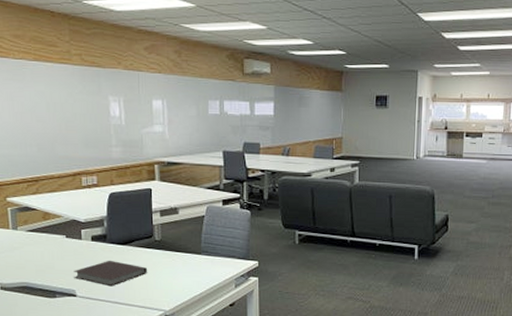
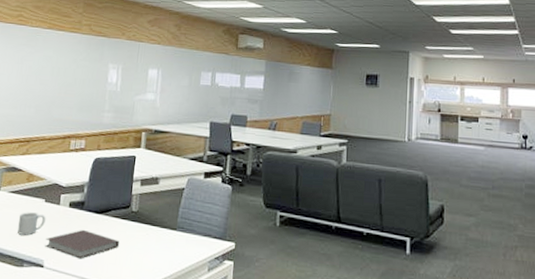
mug: none [43,248,70,270] -> present [17,212,46,236]

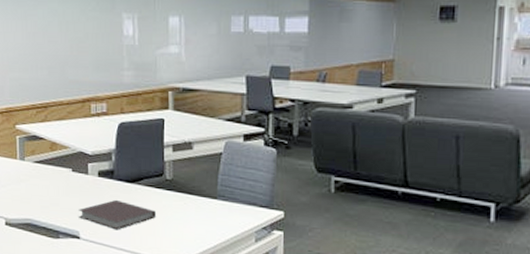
mug: present [17,212,46,236] -> none [48,182,76,207]

